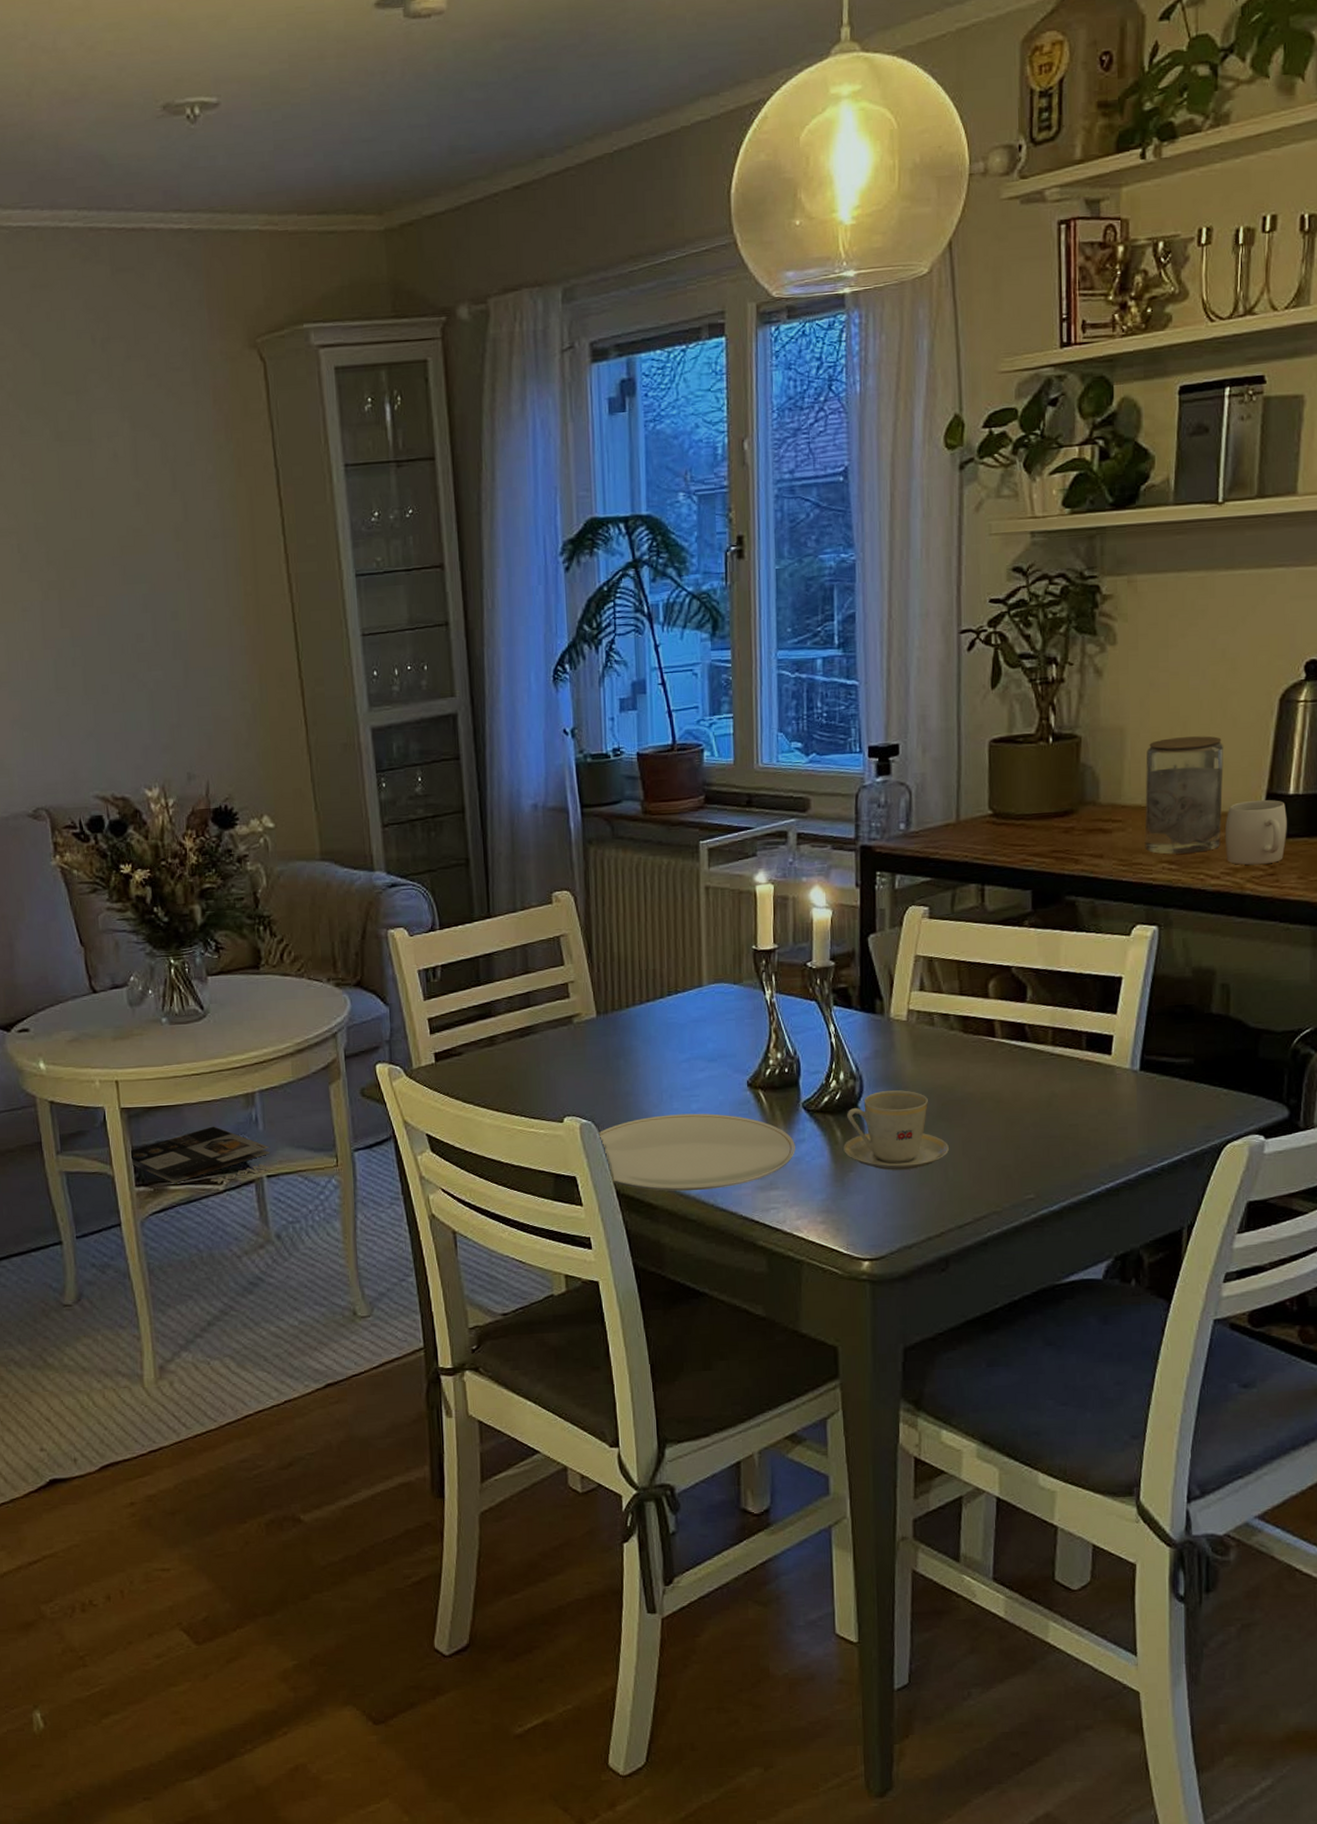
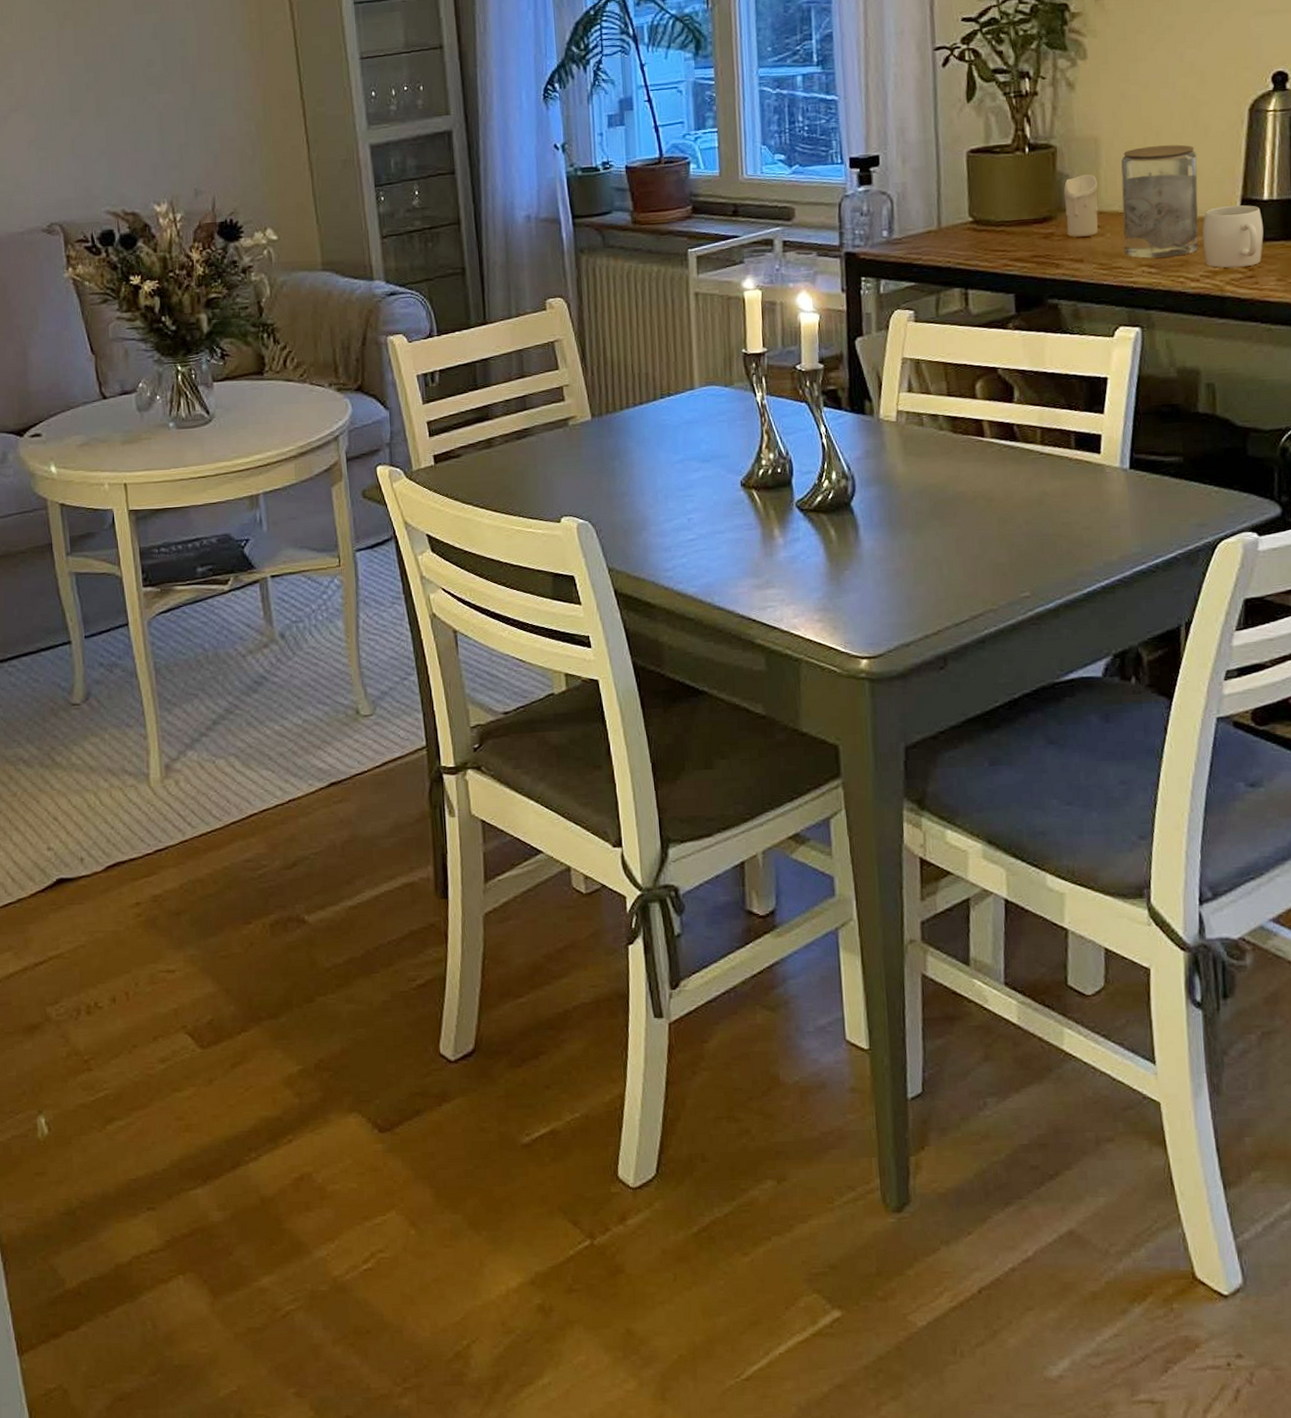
magazine: present [129,1126,271,1184] -> none [137,527,275,584]
plate: present [596,1113,795,1191] -> none [593,513,790,590]
teacup: present [843,1090,949,1171] -> none [838,489,943,569]
candle: none [1086,765,1121,832] -> present [1063,174,1099,237]

